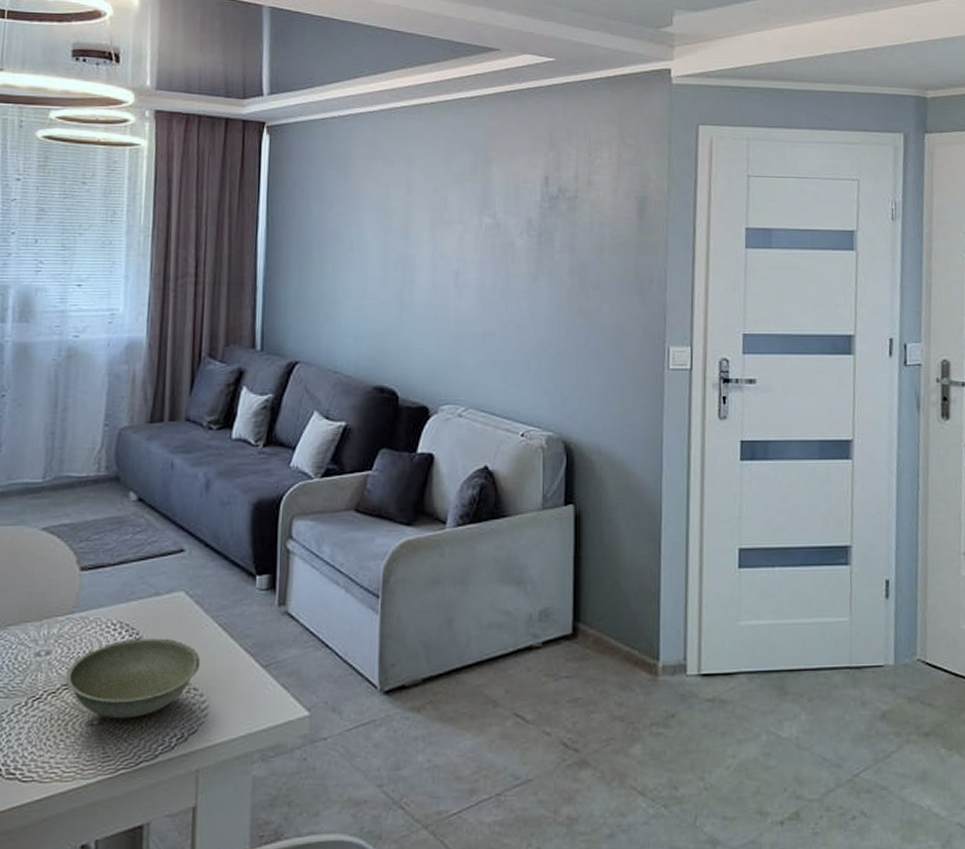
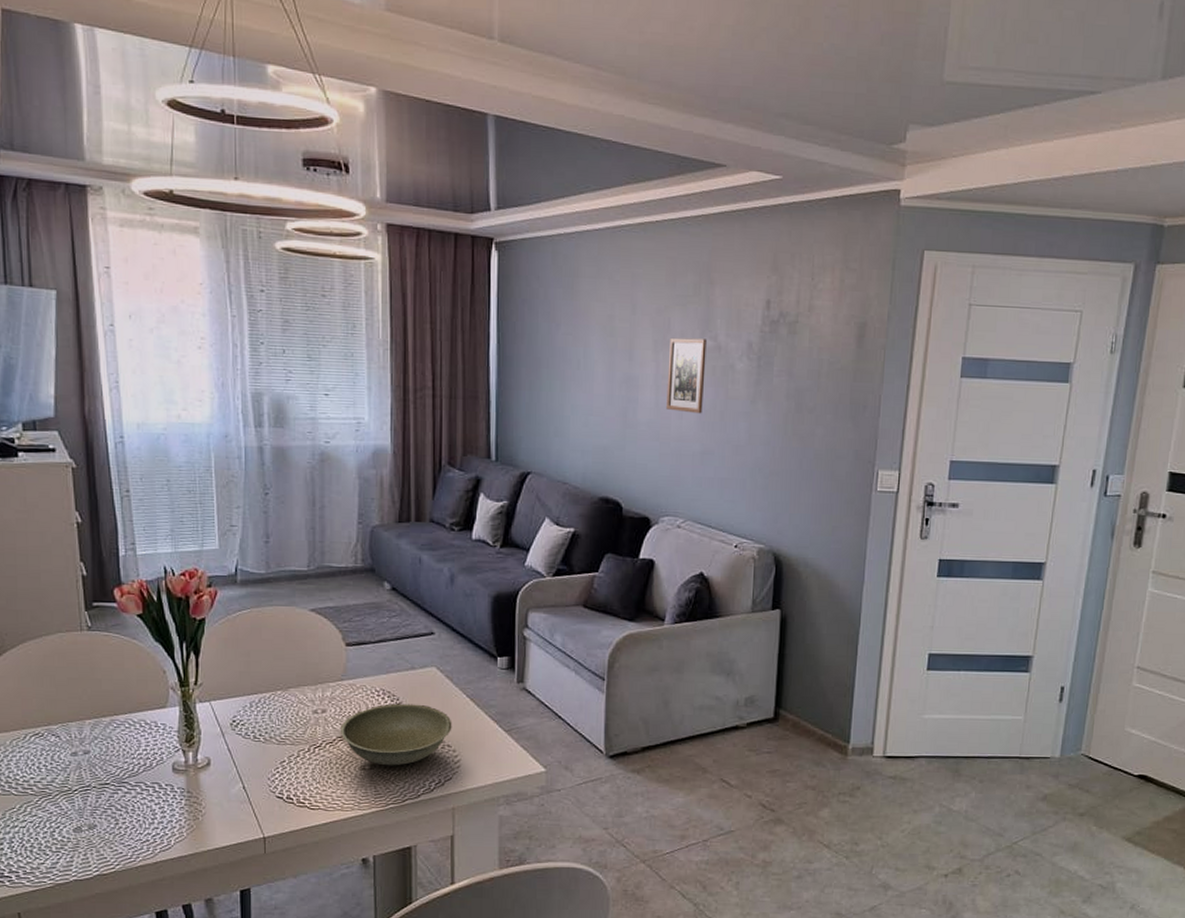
picture frame: none [444,216,485,293] -> present [666,337,707,414]

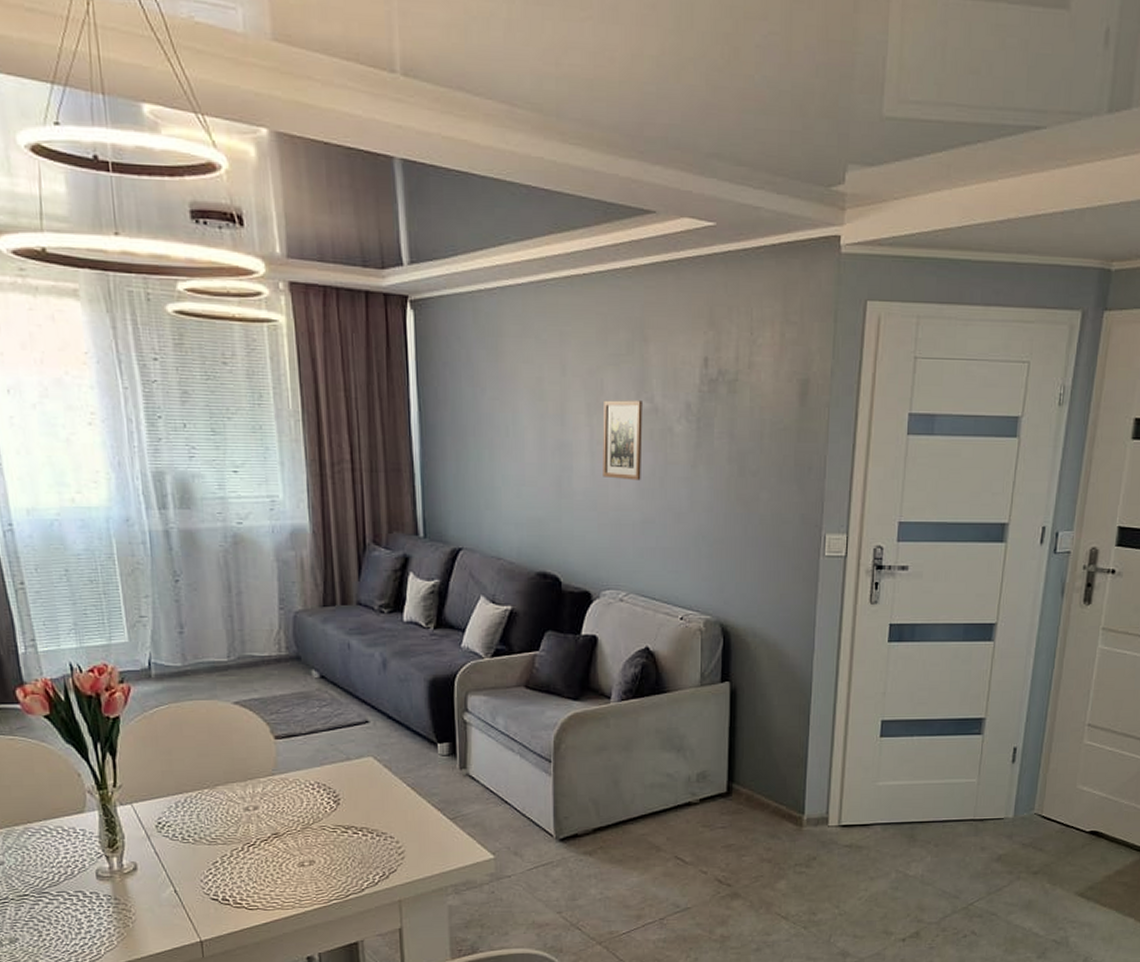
bowl: present [340,703,452,766] -> none [274,796,394,861]

